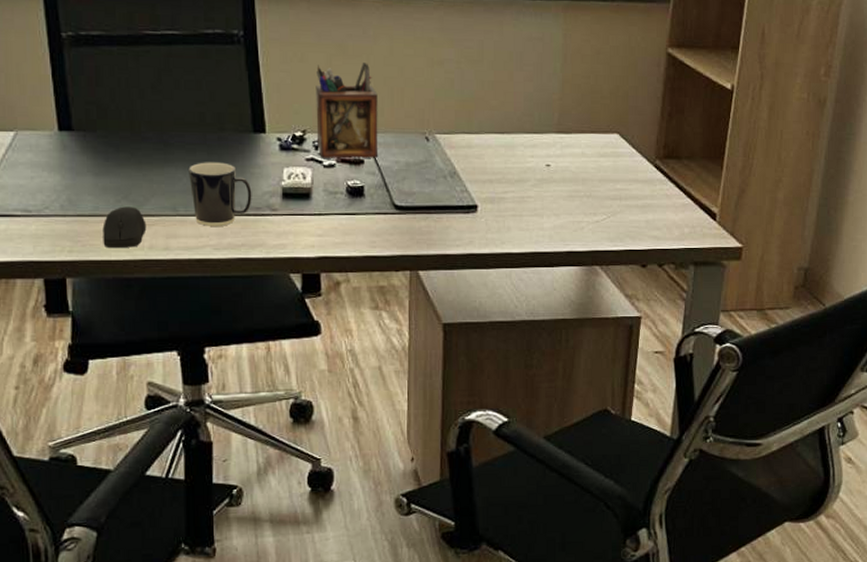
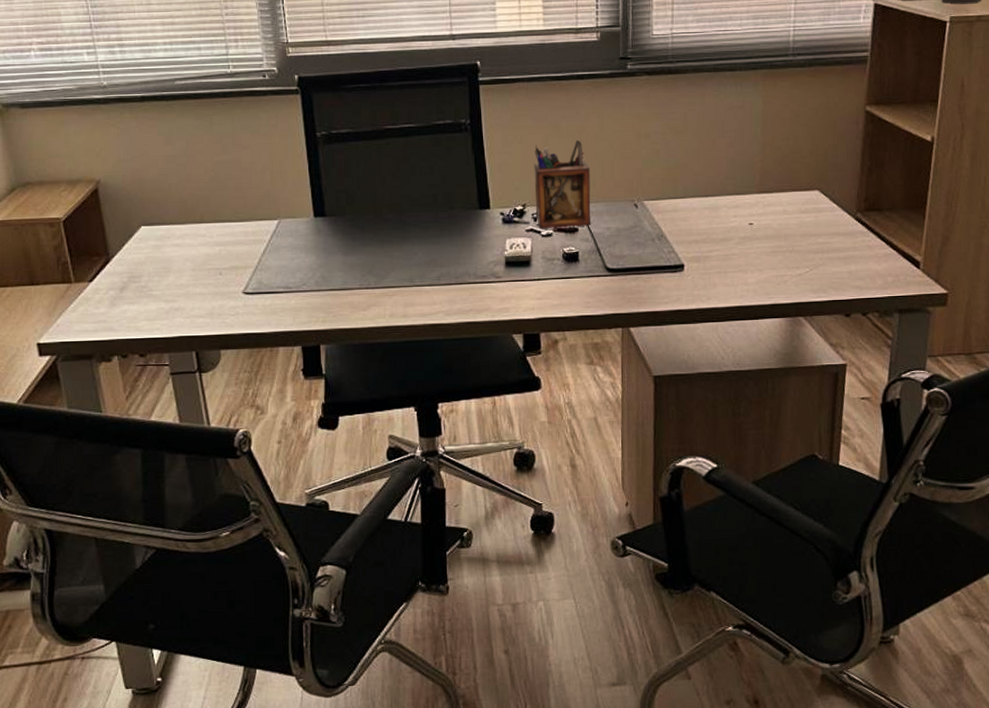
computer mouse: present [102,206,147,248] -> none [350,280,388,317]
mug: present [188,162,252,226] -> none [423,237,479,294]

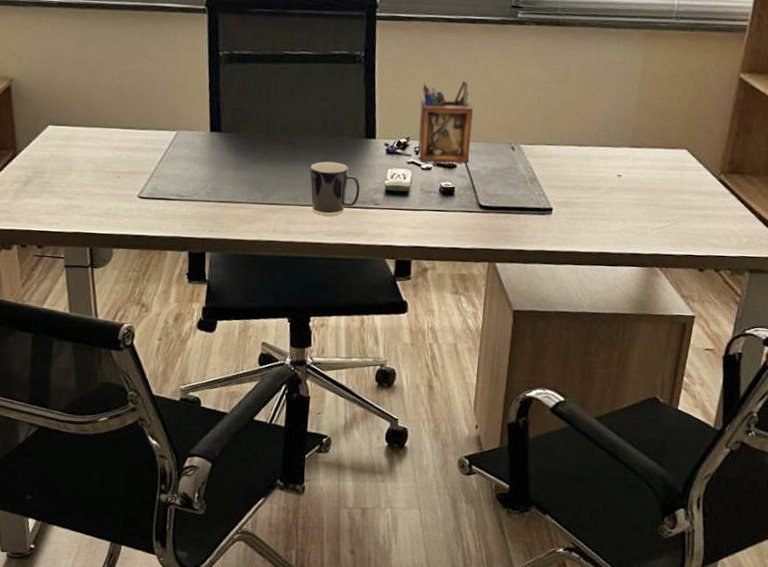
mug: none [423,237,479,294] -> present [310,161,360,216]

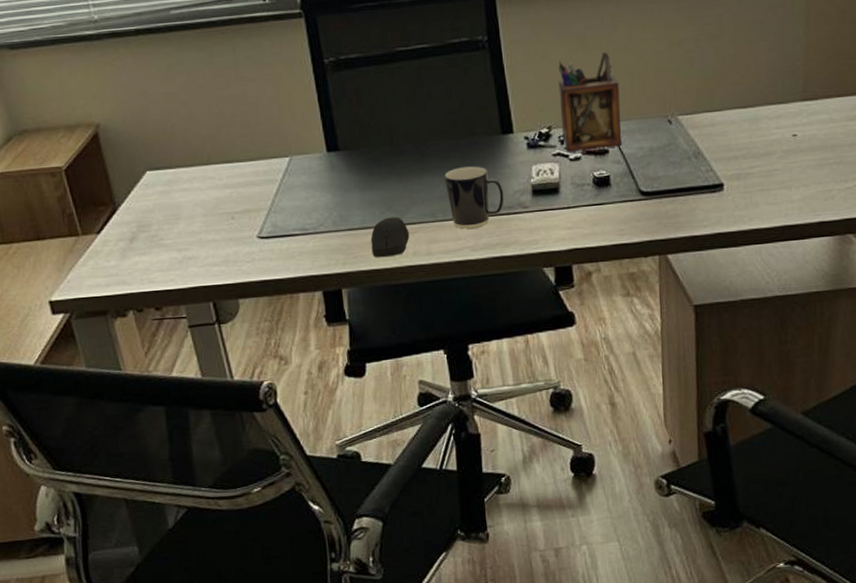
computer mouse: none [237,196,273,230] -> present [371,216,410,257]

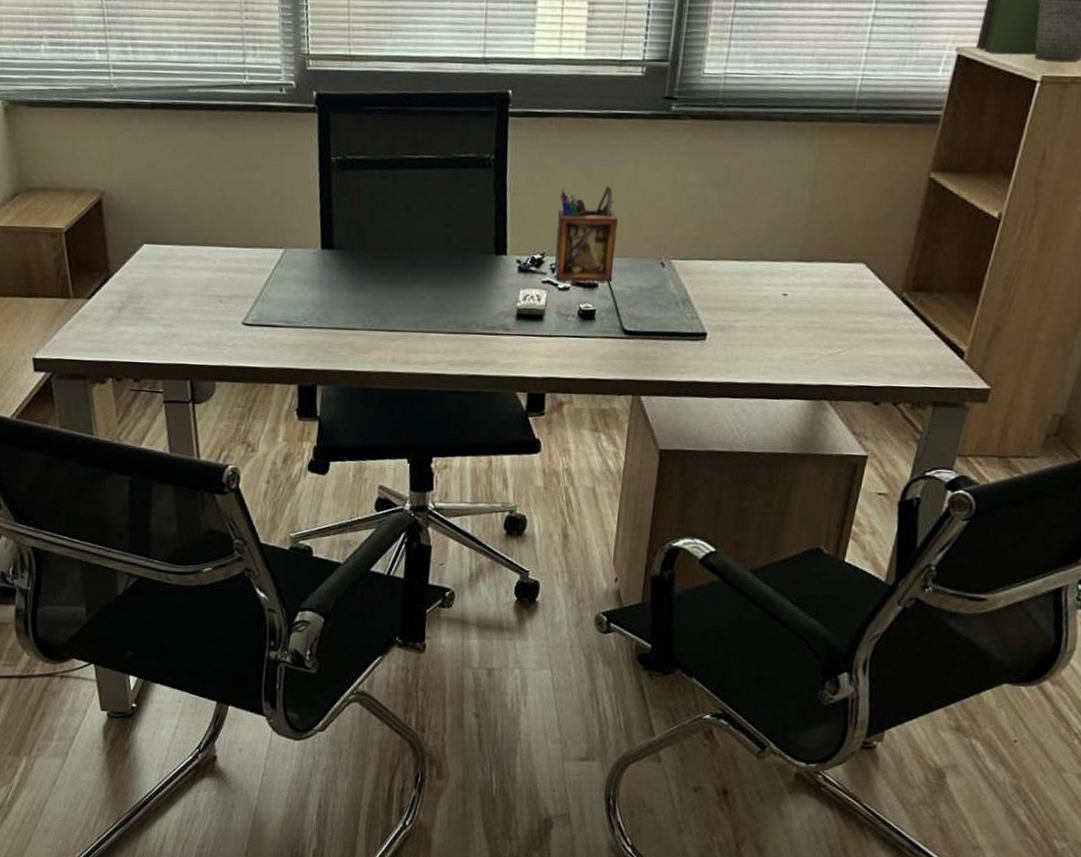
computer mouse: present [371,216,410,257] -> none [351,321,391,360]
mug: present [444,166,504,229] -> none [432,281,489,344]

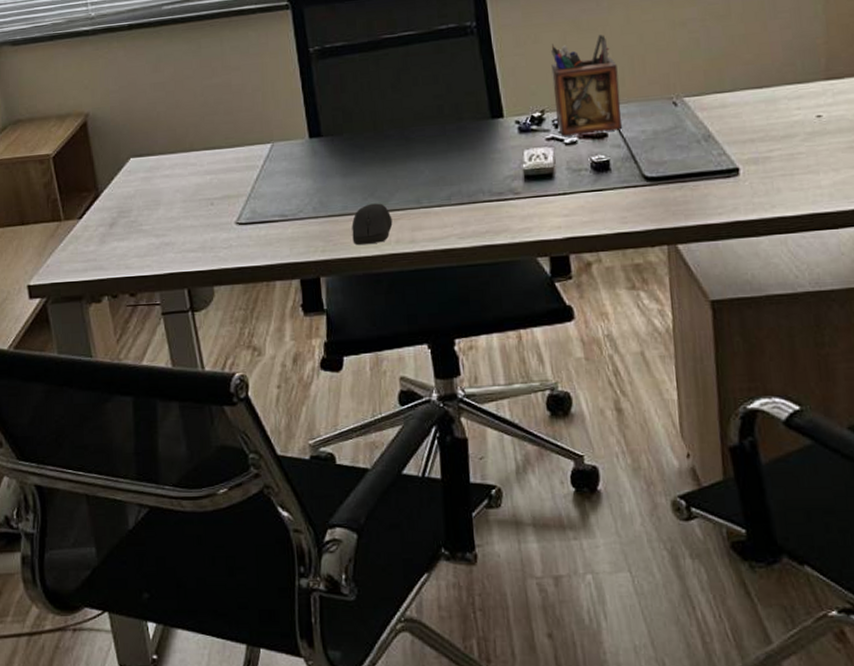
computer mouse: none [351,321,391,360] -> present [352,203,393,245]

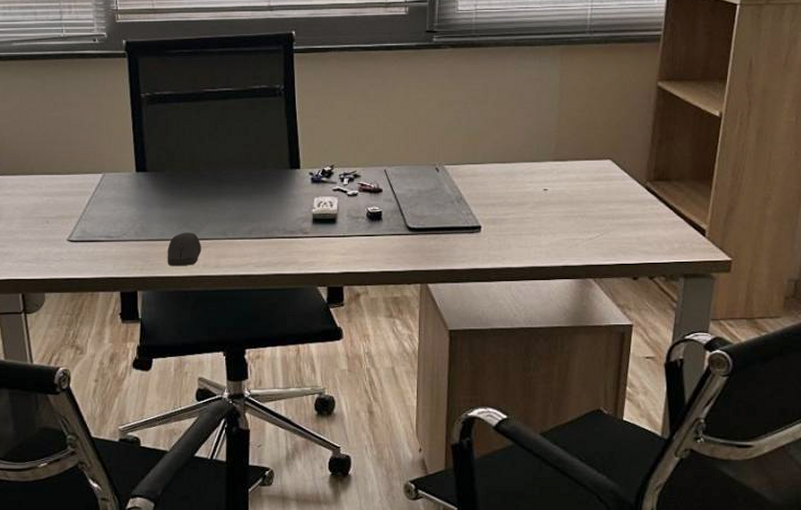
desk organizer: present [551,35,622,136] -> none [342,107,395,188]

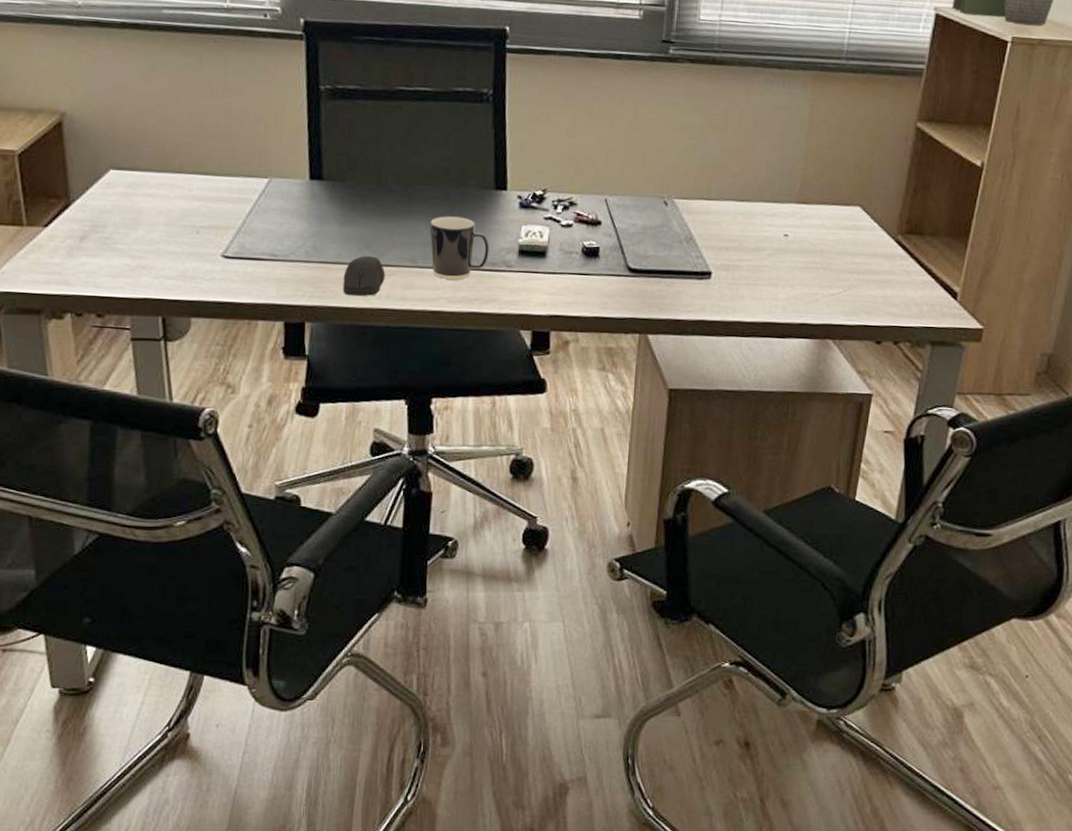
mug: none [237,194,288,247] -> present [429,216,490,280]

